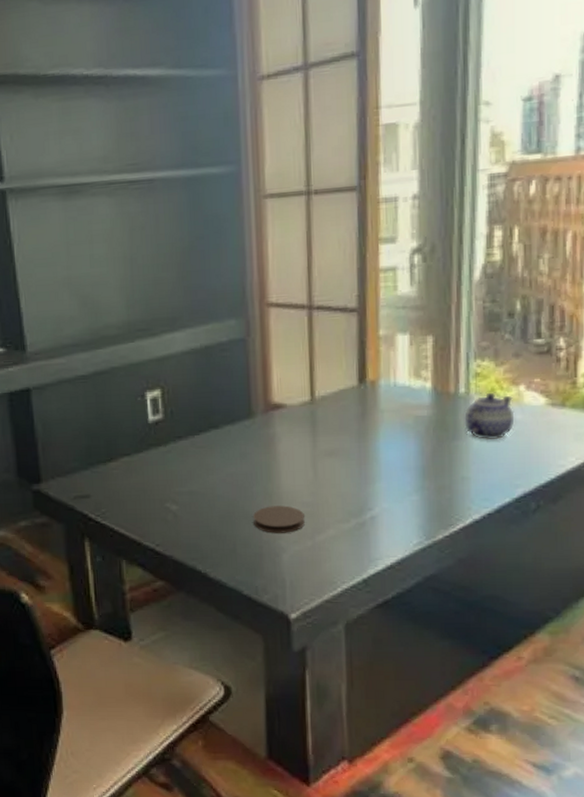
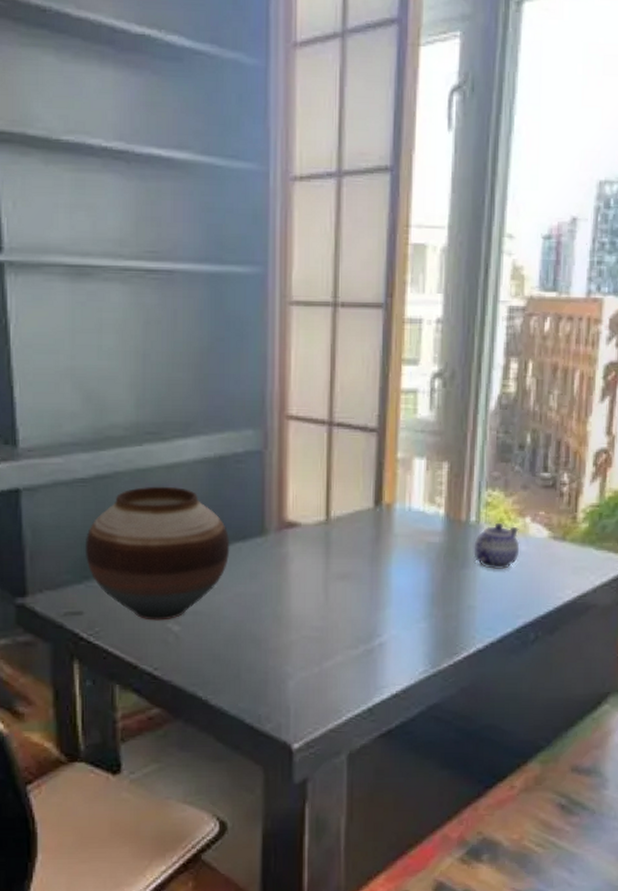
vase: none [88,377,220,501] -> present [85,486,230,621]
coaster: present [253,505,305,533] -> none [260,629,313,659]

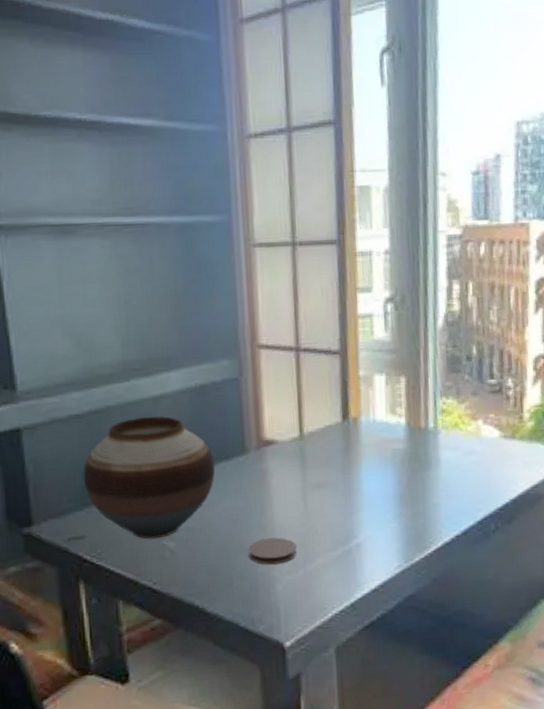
coaster: none [260,629,313,659] -> present [248,537,297,565]
teapot: present [473,522,520,570] -> none [433,427,475,470]

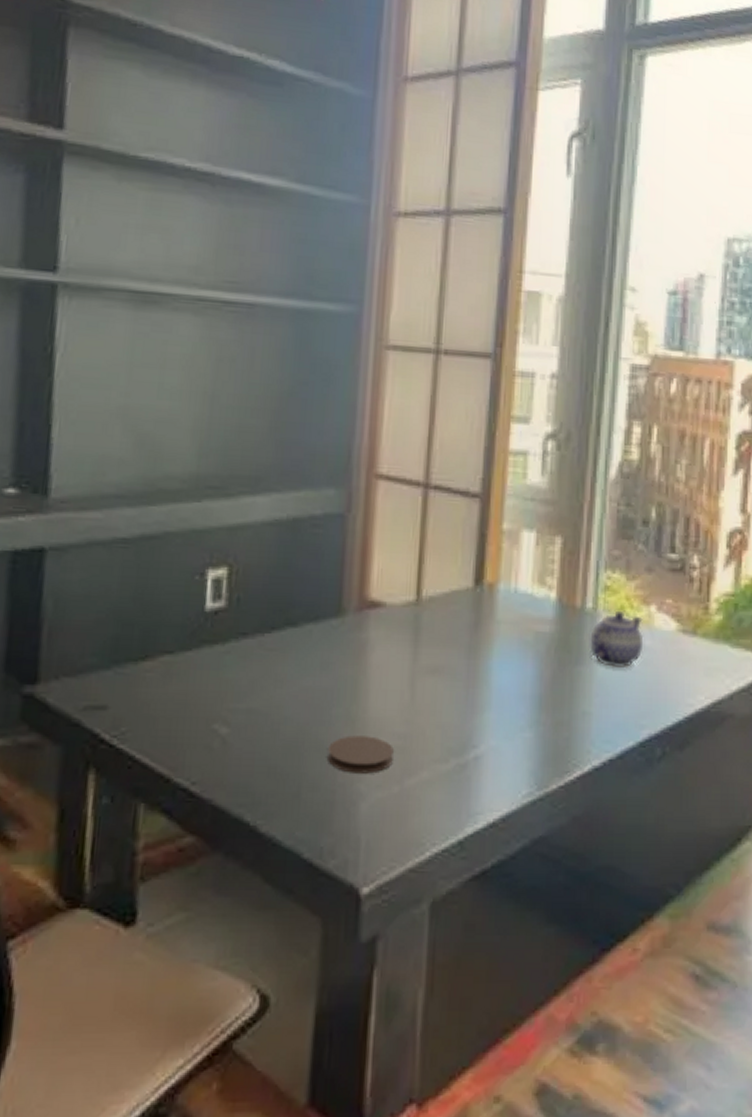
vase: present [83,415,216,539] -> none [117,551,299,720]
teapot: none [433,427,475,470] -> present [590,610,644,669]

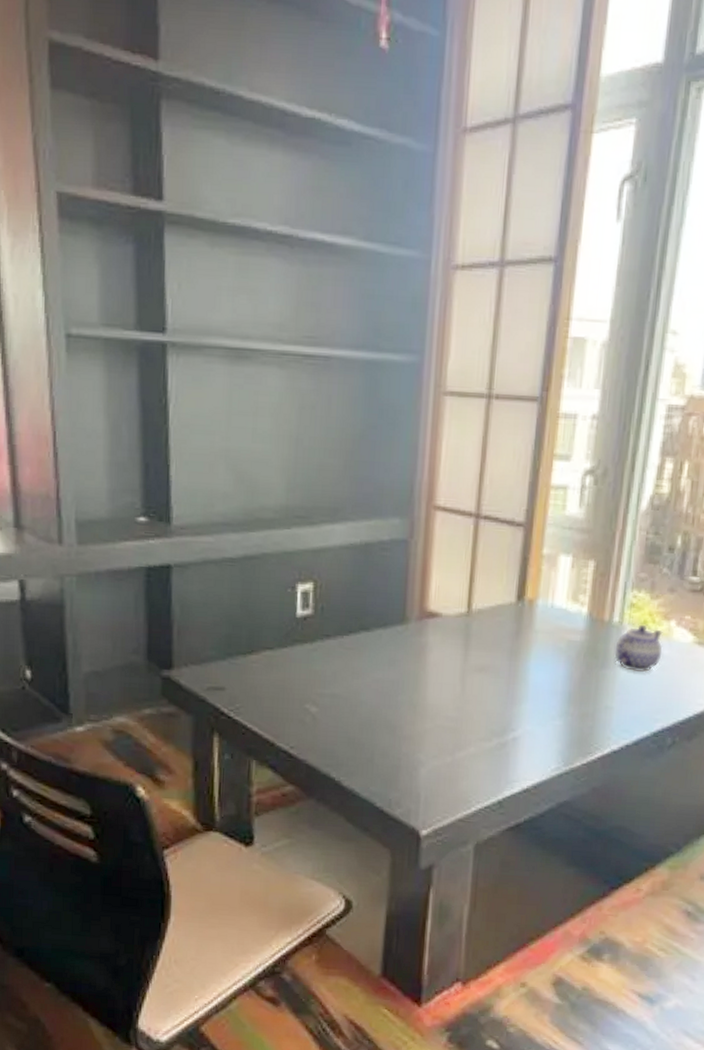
coaster: present [328,735,394,774] -> none [395,717,447,747]

